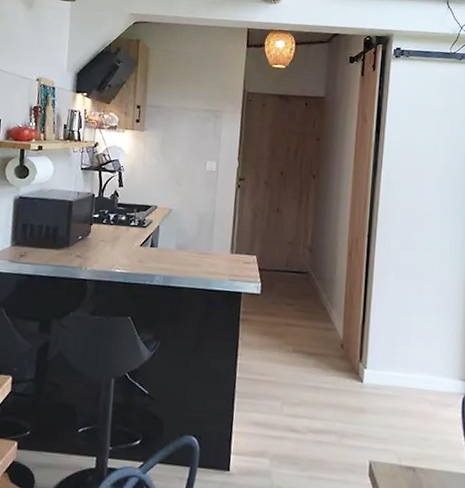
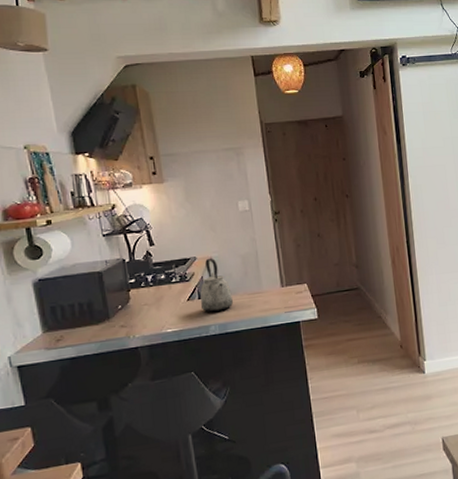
kettle: none [152,209,183,264] -> present [200,258,234,312]

